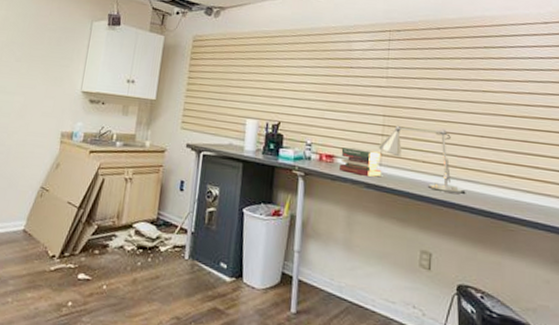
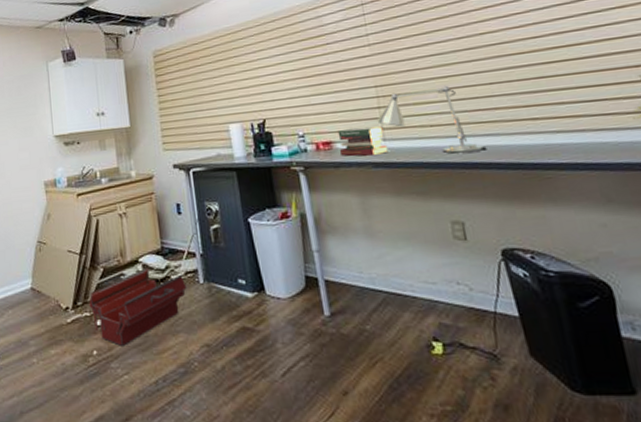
toolbox: none [75,233,172,304] -> present [89,267,187,348]

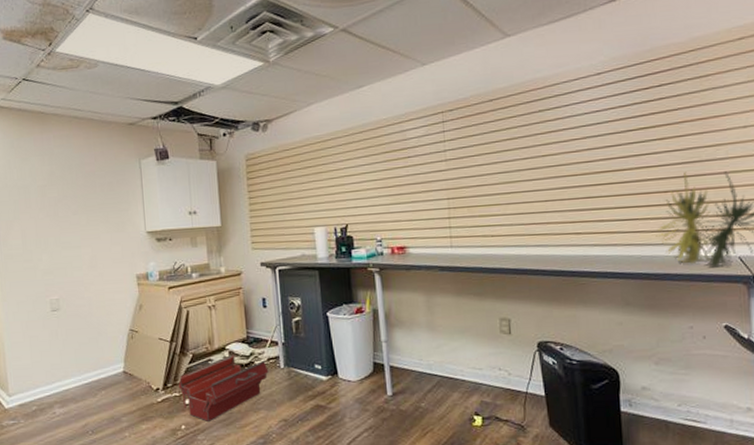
books: present [337,126,389,157] -> none [411,234,454,261]
desk lamp: present [377,85,487,154] -> none [446,200,536,261]

